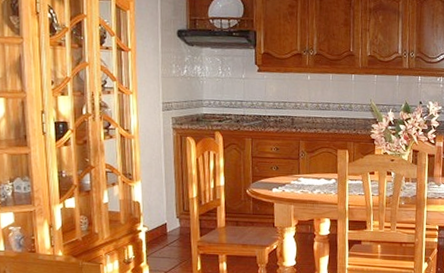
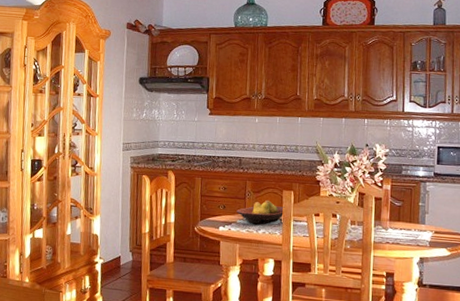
fruit bowl: none [290,159,340,185] -> present [236,199,285,225]

